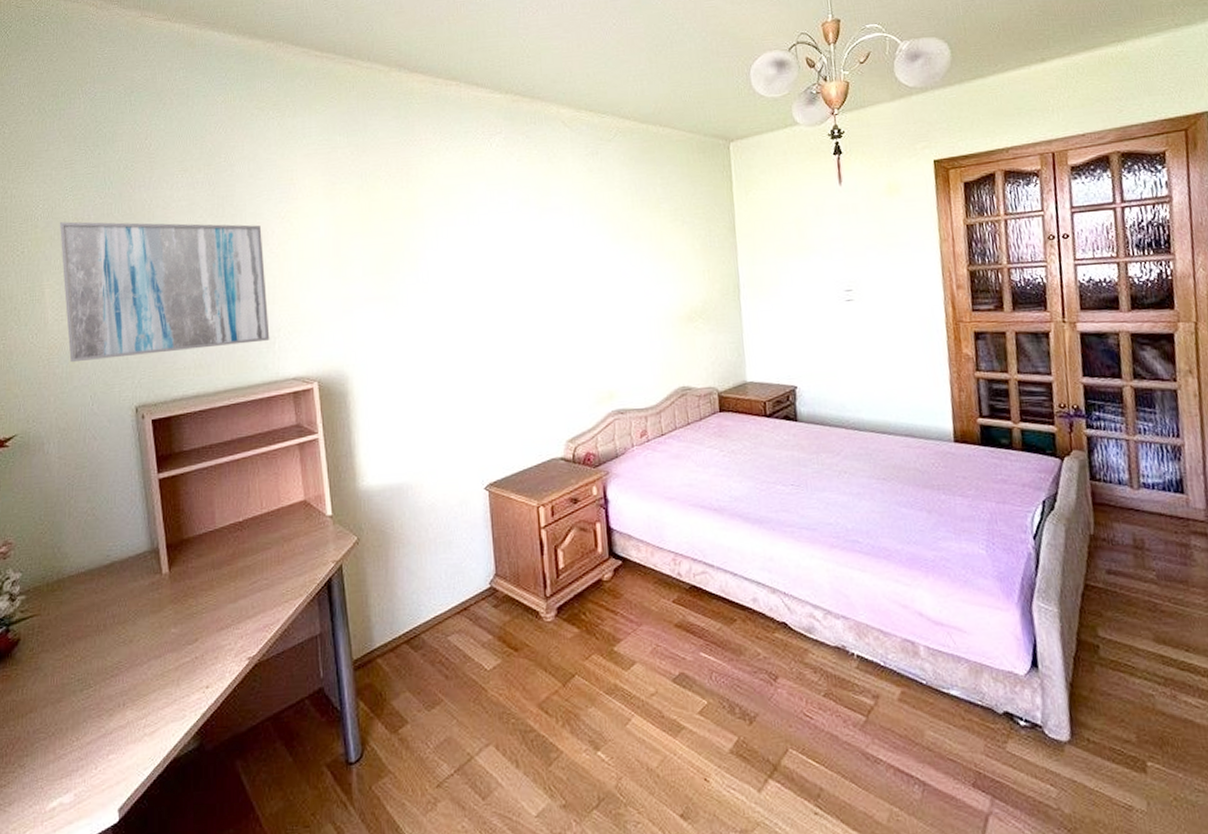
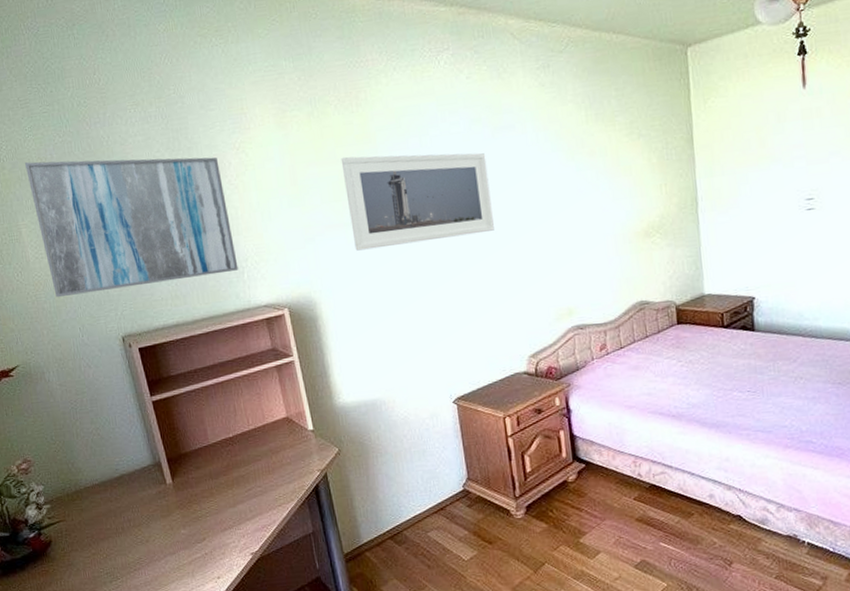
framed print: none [386,230,537,325] -> present [340,152,494,251]

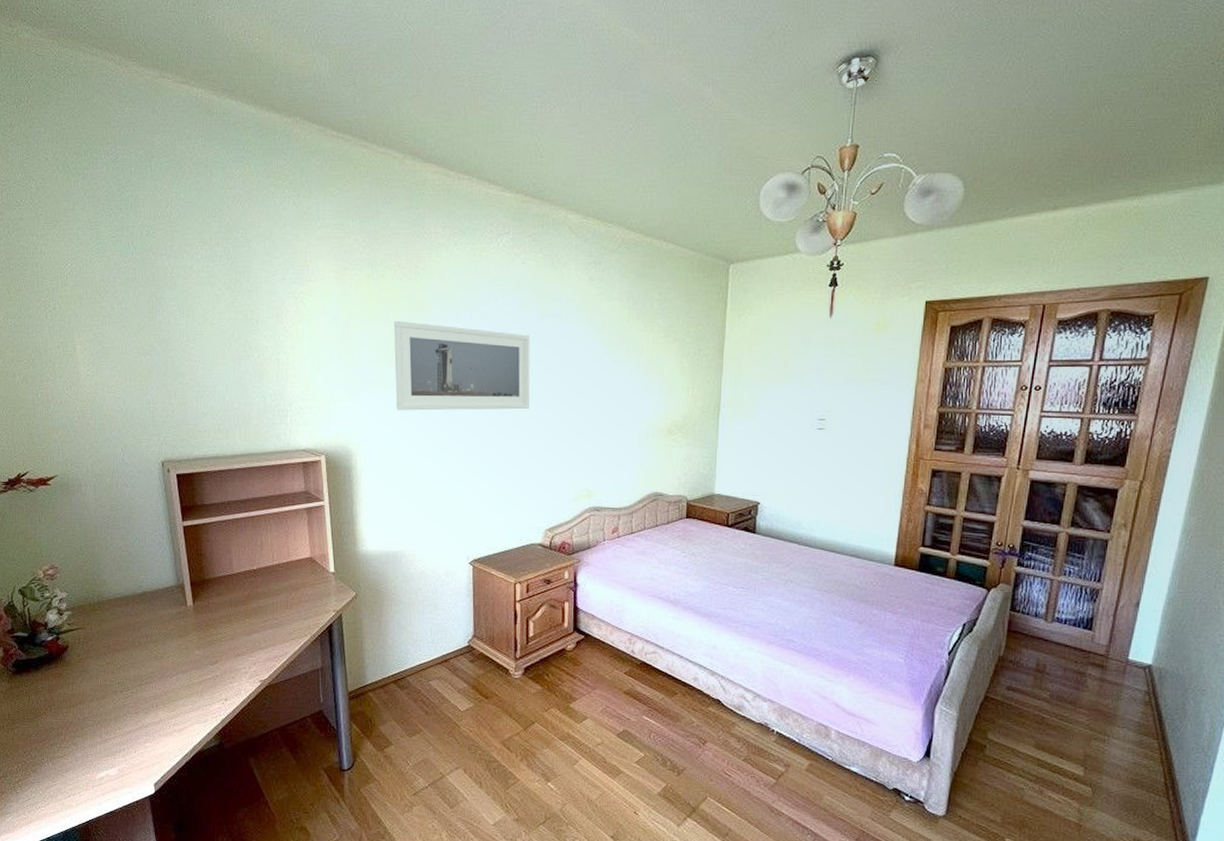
wall art: present [24,157,239,298] -> none [87,283,282,416]

